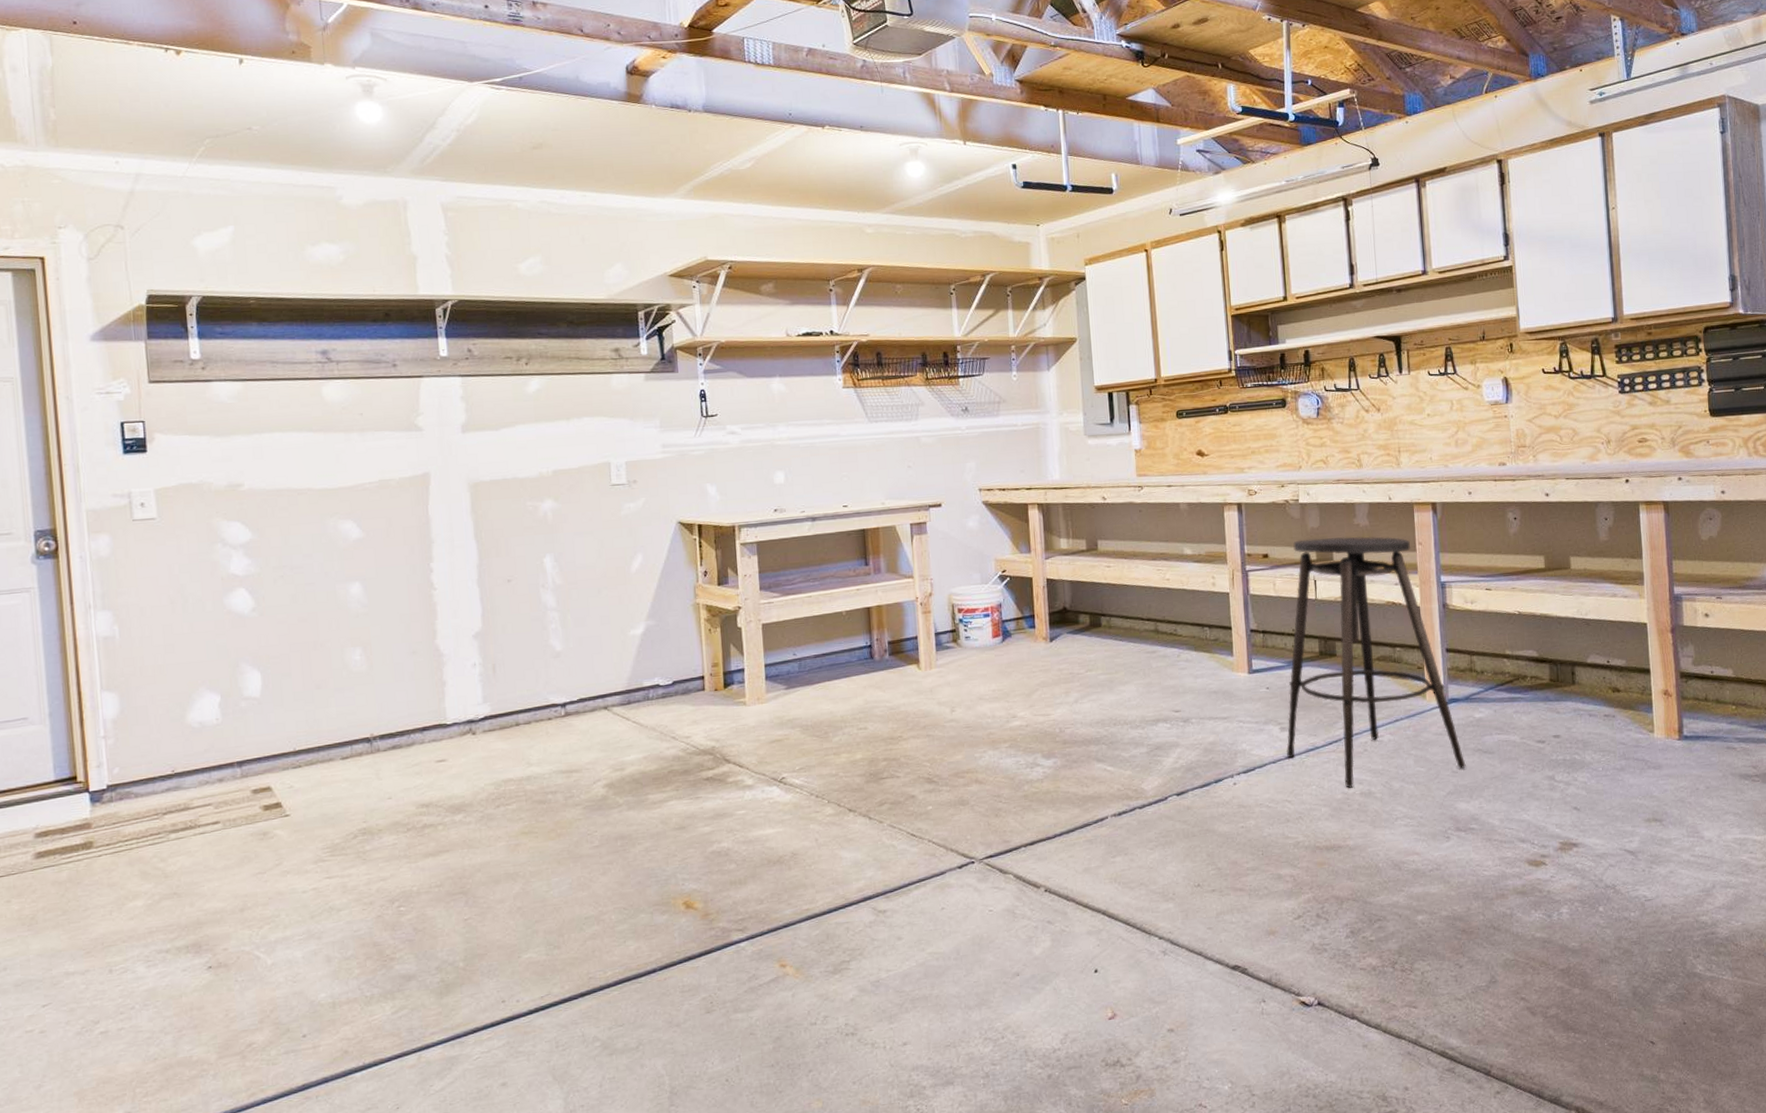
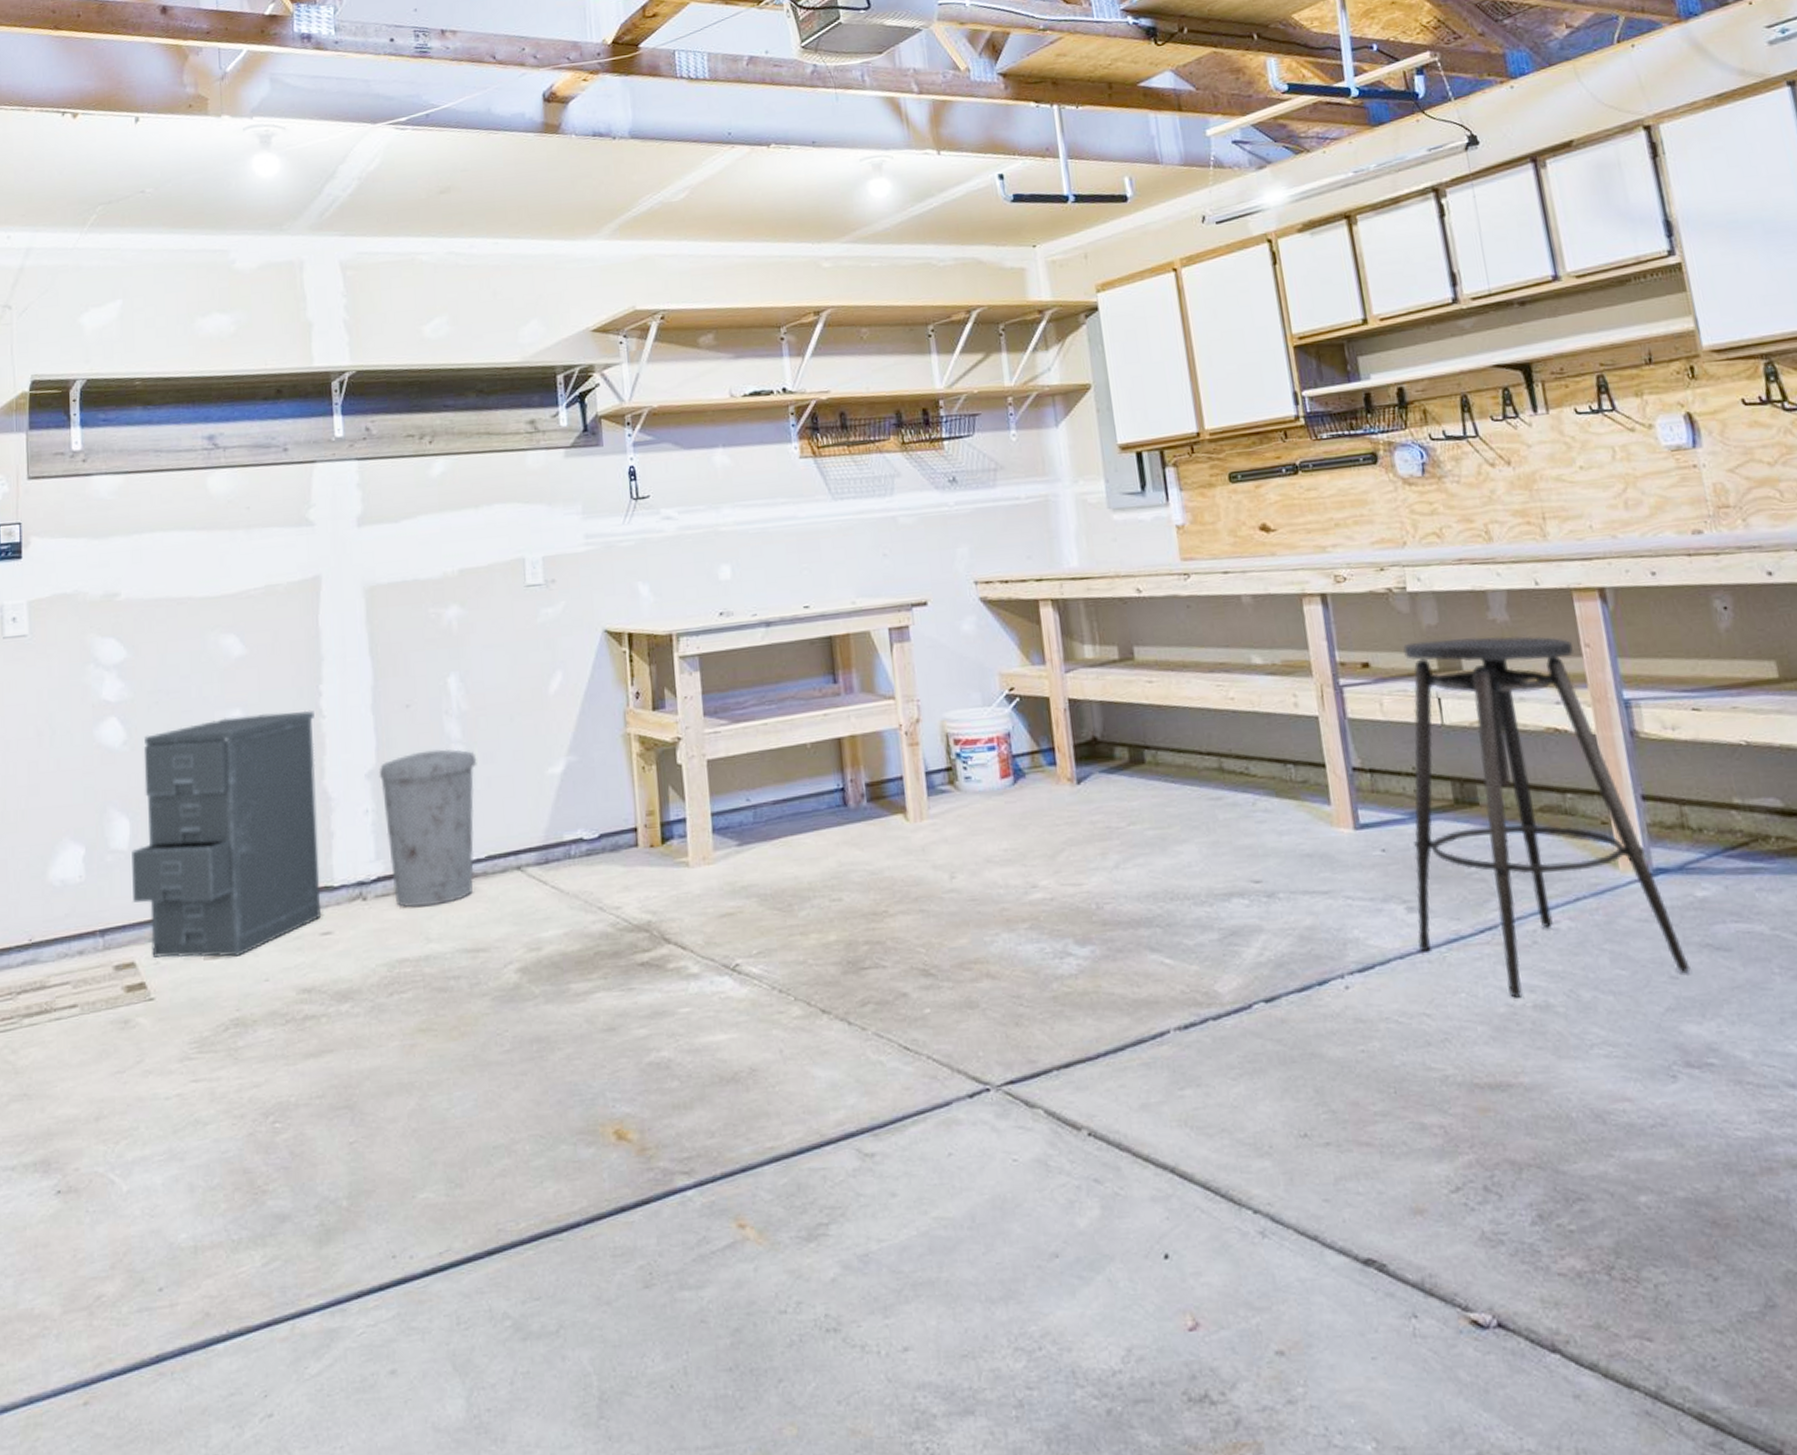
filing cabinet: none [264,583,437,784] -> present [131,710,322,959]
trash can: none [484,615,570,740] -> present [379,749,477,908]

